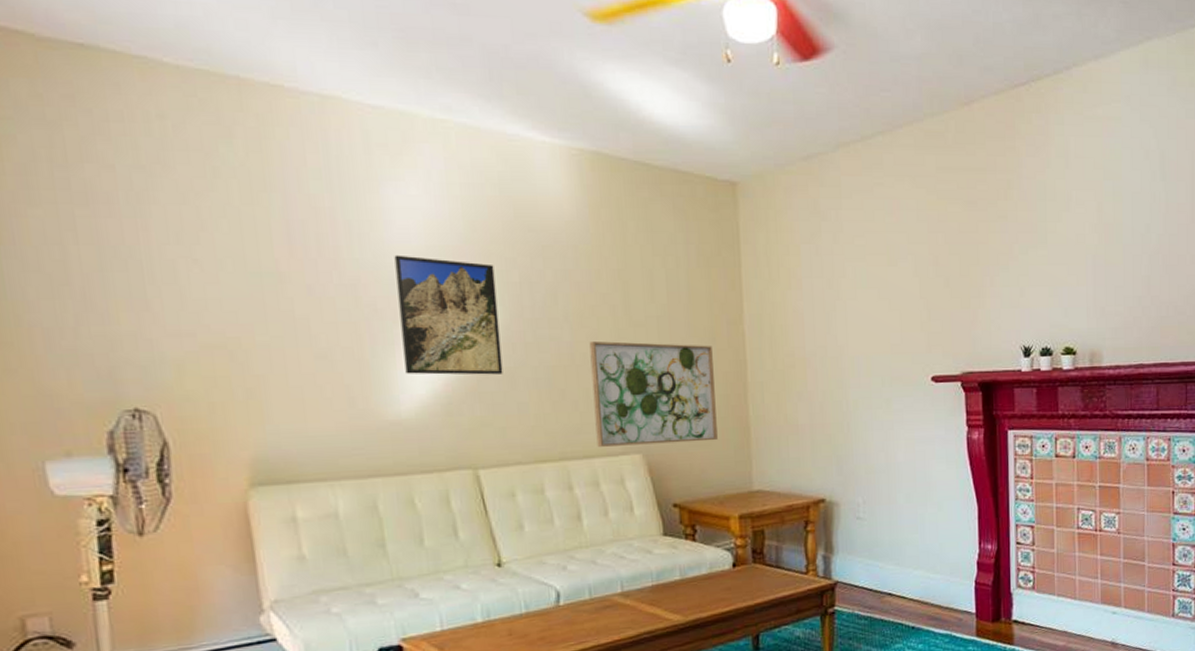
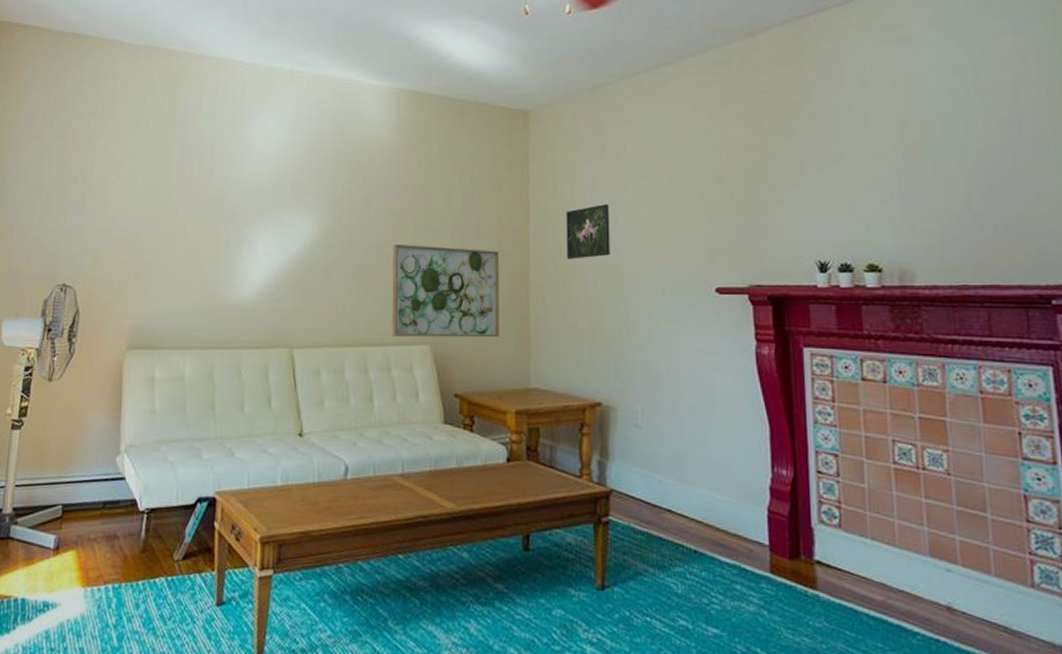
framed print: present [394,255,503,375] -> none [248,172,324,269]
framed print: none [782,291,830,352] -> present [566,204,610,259]

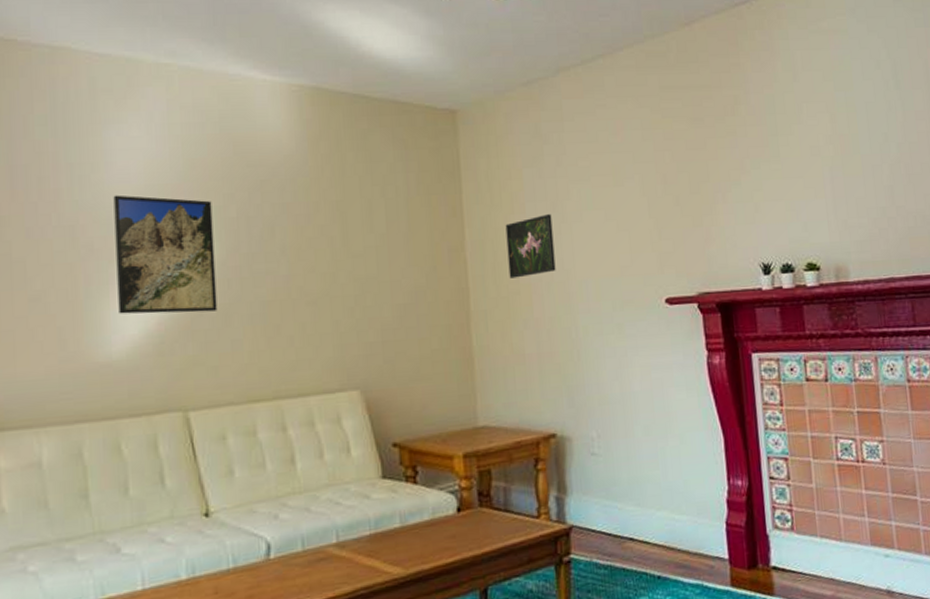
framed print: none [248,172,324,269] -> present [113,195,218,314]
wall art: present [392,245,499,338] -> none [306,273,440,384]

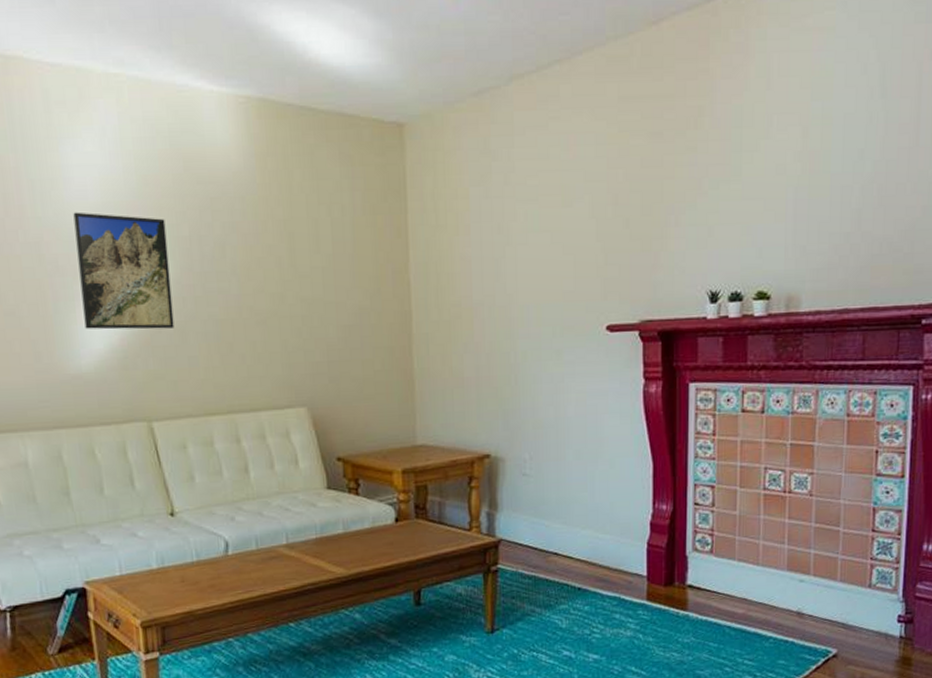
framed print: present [505,214,556,279] -> none [450,236,498,302]

